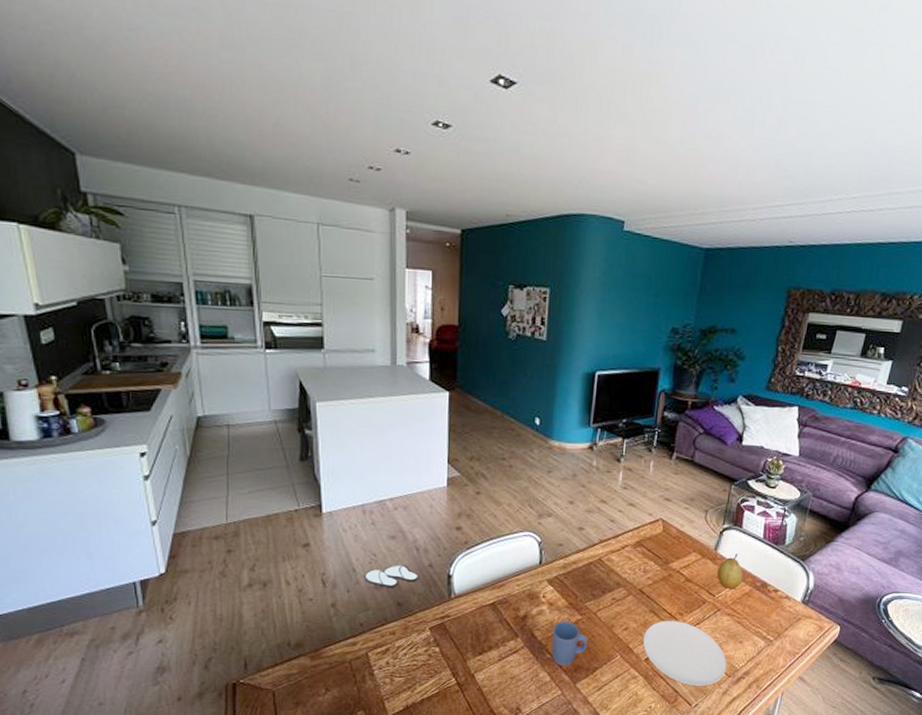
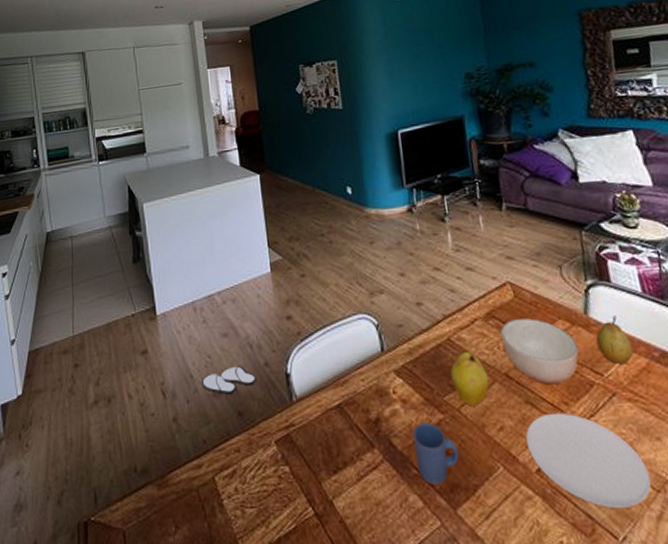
fruit: none [595,570,626,611] -> present [450,351,489,406]
bowl: none [643,548,703,600] -> present [500,317,579,385]

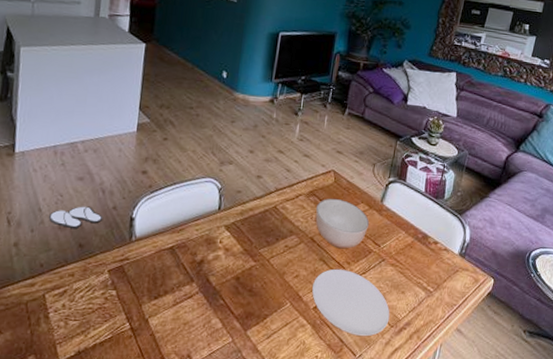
mug: present [412,422,459,485] -> none [224,267,260,312]
fruit: present [450,351,489,406] -> none [269,217,298,259]
fruit: present [595,316,634,365] -> none [382,206,407,241]

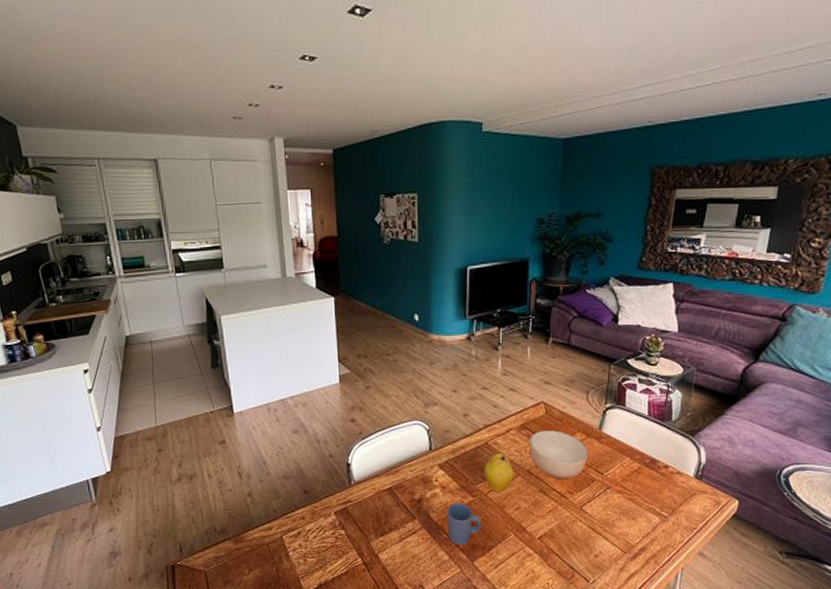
slippers: present [49,206,103,228] -> none [274,456,322,477]
mug: none [224,267,260,312] -> present [447,503,481,545]
fruit: none [269,217,298,259] -> present [484,452,513,493]
plate: present [312,268,390,337] -> none [535,499,622,564]

